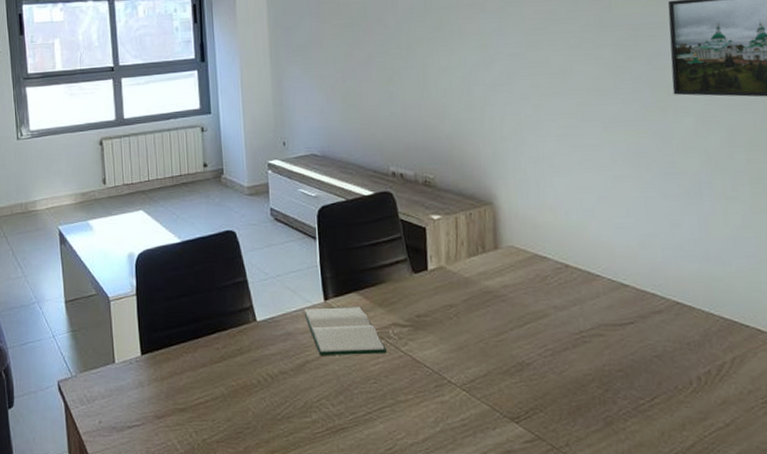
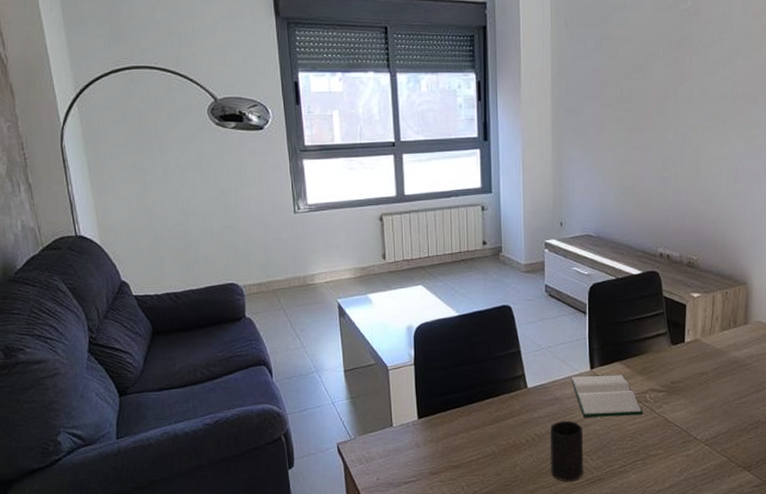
cup: none [284,358,323,431] -> present [550,420,583,482]

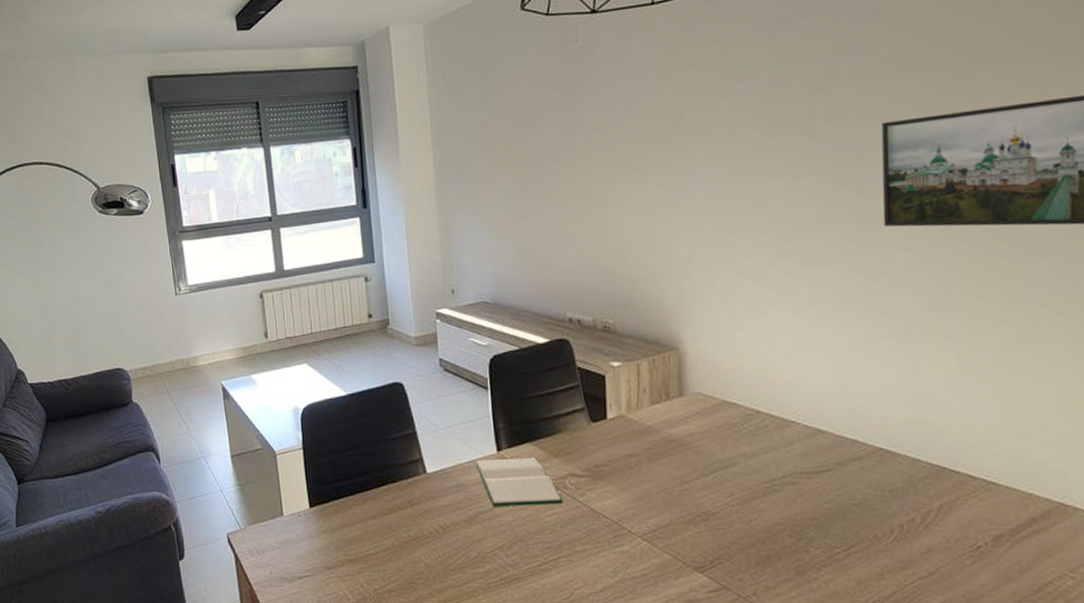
cup: present [550,420,583,482] -> none [455,509,497,581]

